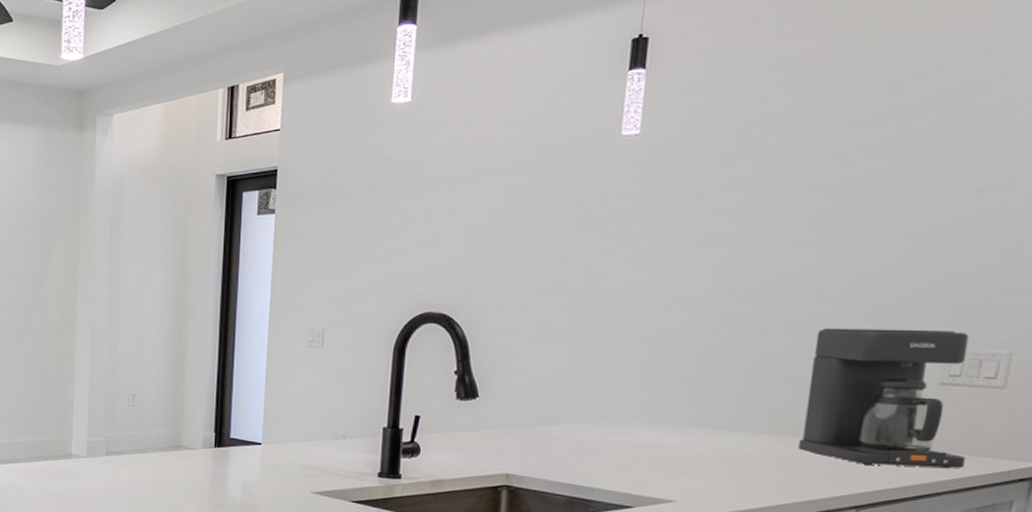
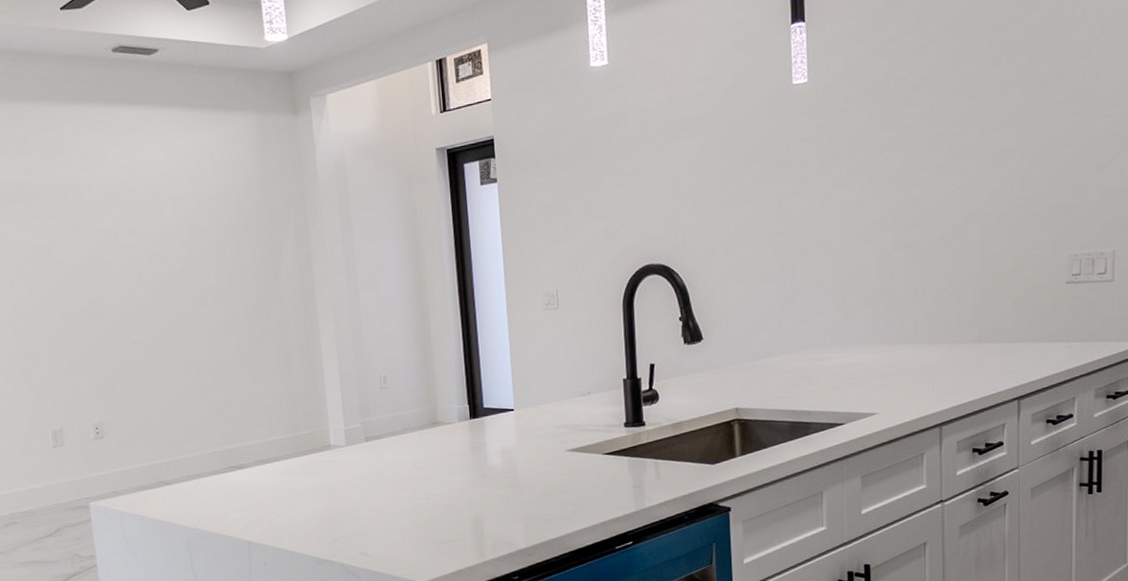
coffee maker: present [798,328,969,469] -> none [968,236,1093,360]

